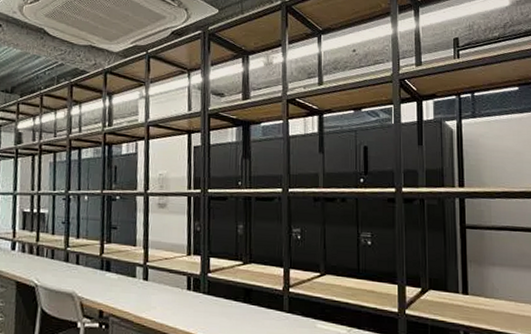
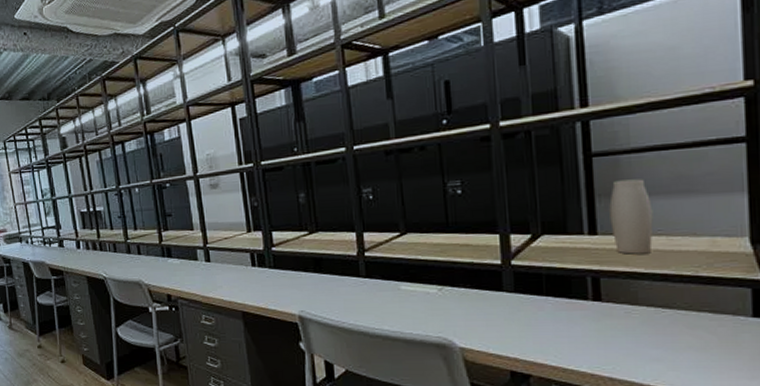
vase: none [477,250,507,316] -> present [609,179,654,255]

